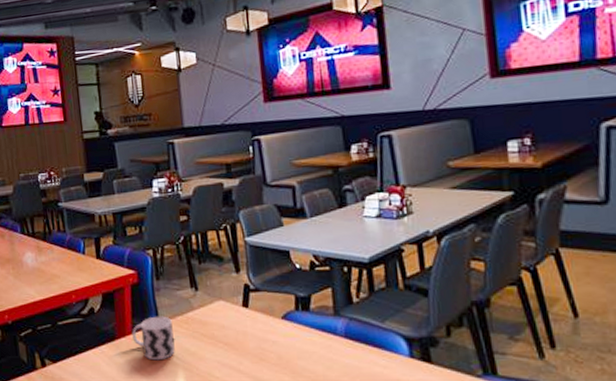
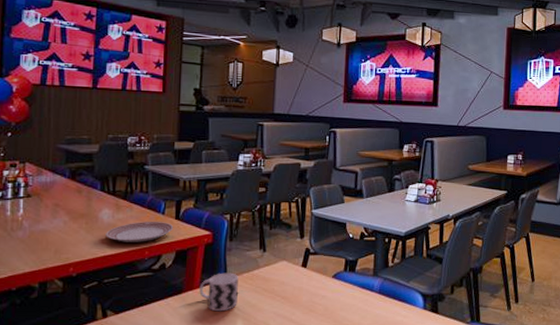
dinner plate: none [32,262,96,287] -> present [106,222,174,242]

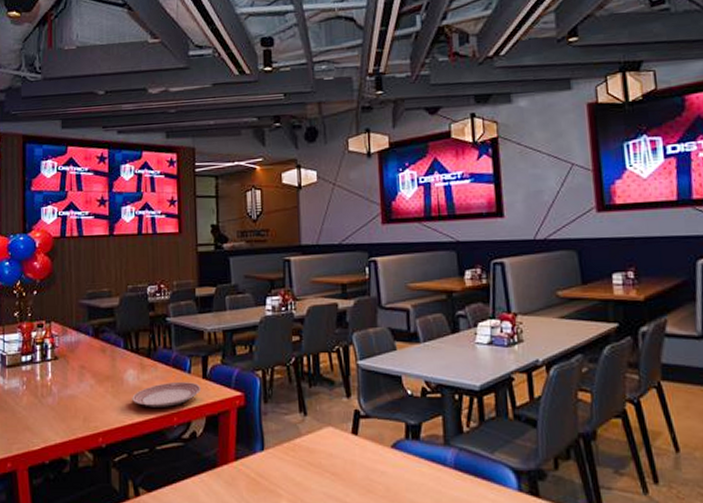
cup: present [199,273,238,312] -> none [235,442,280,491]

